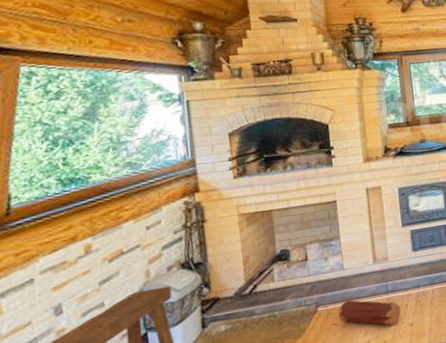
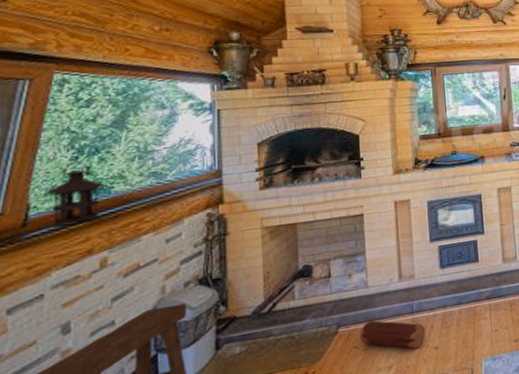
lantern: none [23,148,84,216] -> present [44,157,107,227]

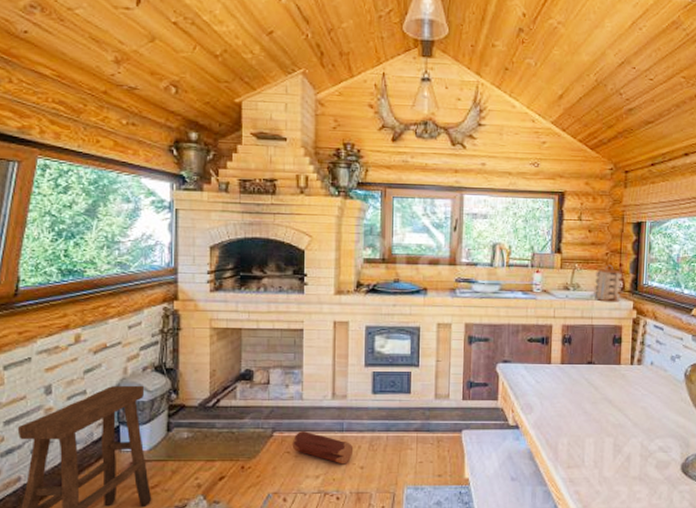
lantern: present [44,157,107,227] -> none [30,239,81,301]

